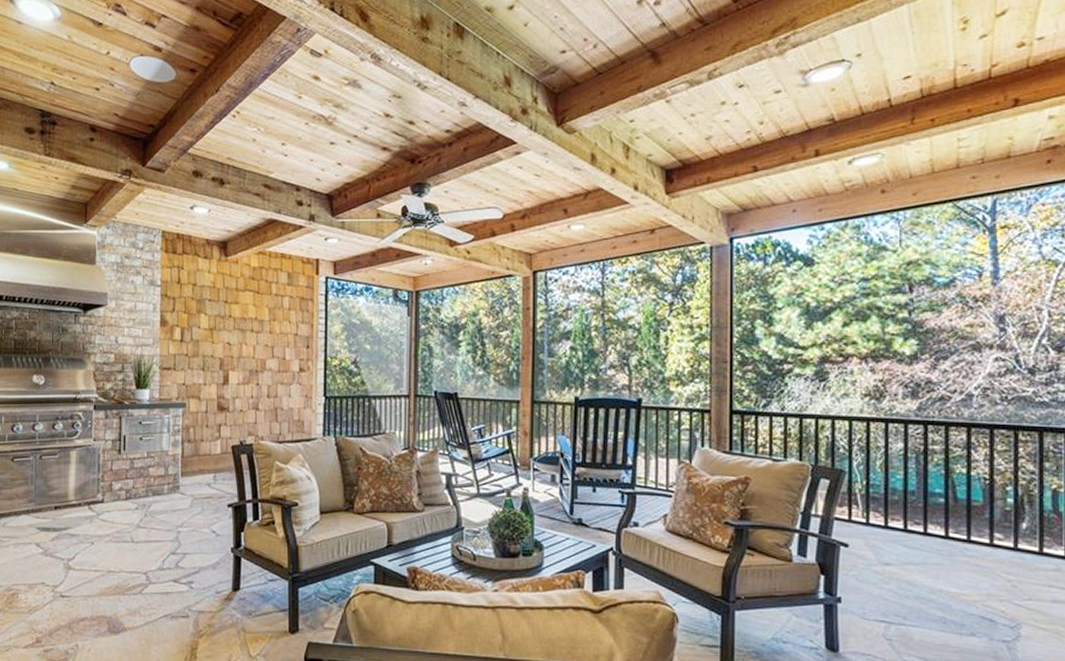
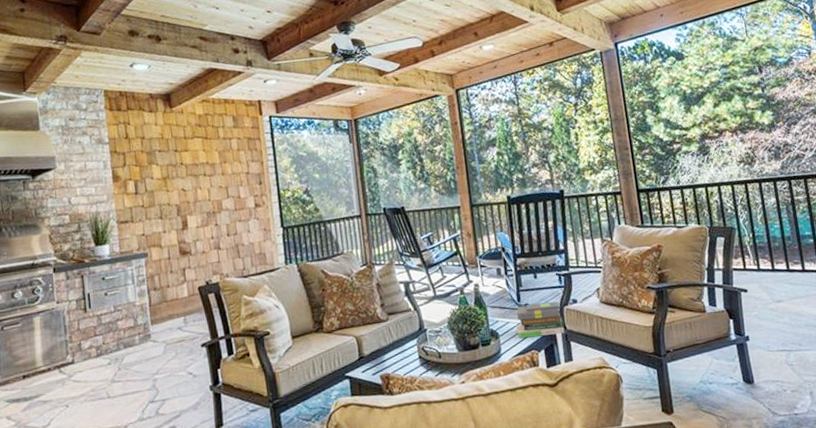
books: none [563,518,620,557] -> present [515,301,565,339]

